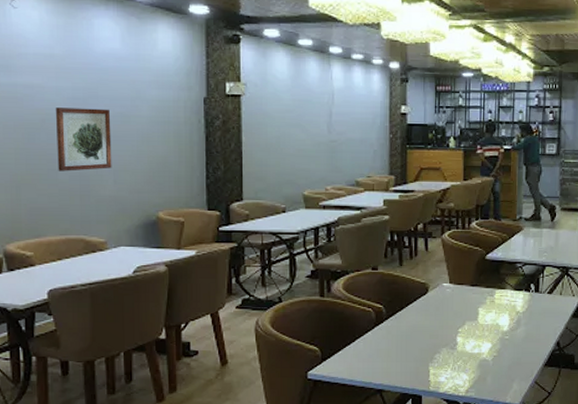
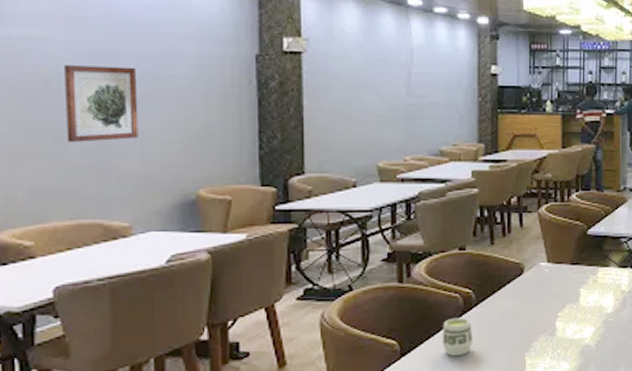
cup: none [356,329,384,363] -> present [442,317,473,356]

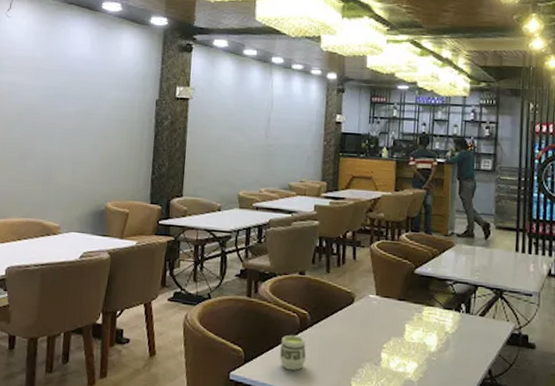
wall art: present [63,65,139,142] -> none [27,103,75,160]

